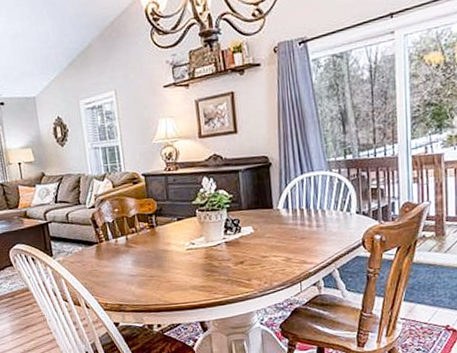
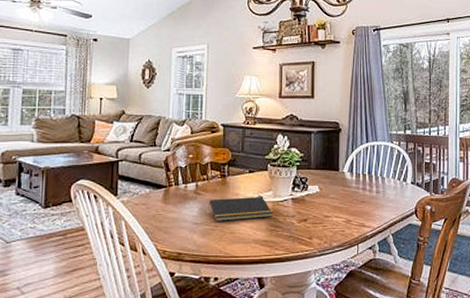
notepad: none [141,242,207,273] -> present [208,196,272,222]

